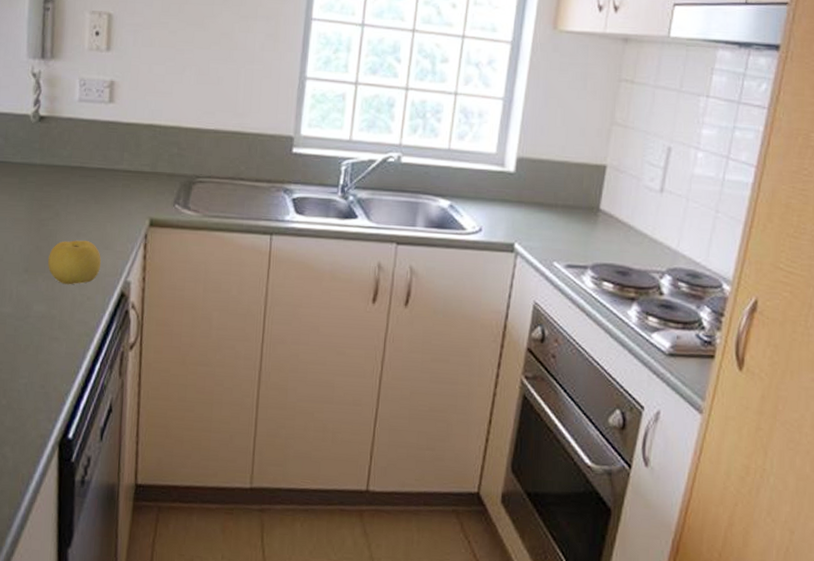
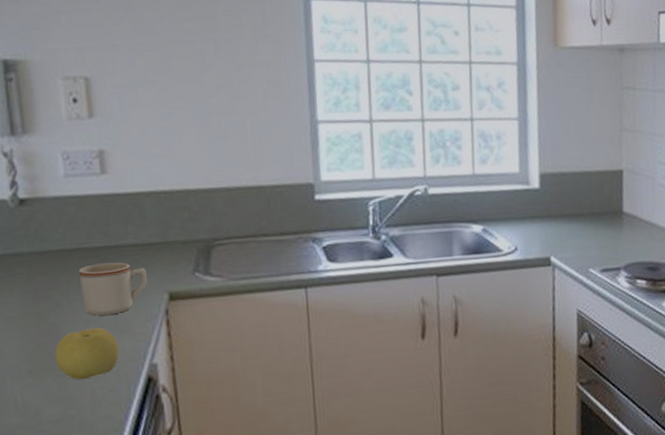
mug: none [77,183,134,231] -> present [79,262,147,316]

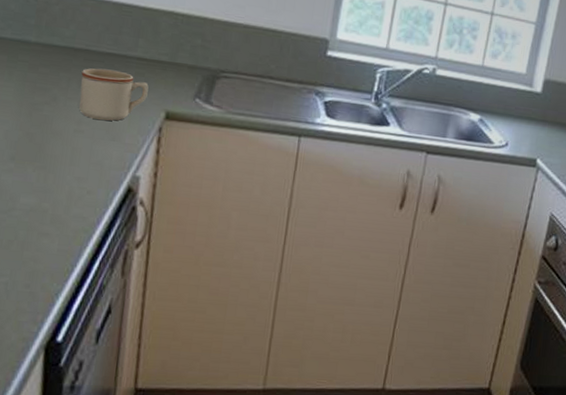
fruit: present [55,328,120,380] -> none [40,128,106,177]

